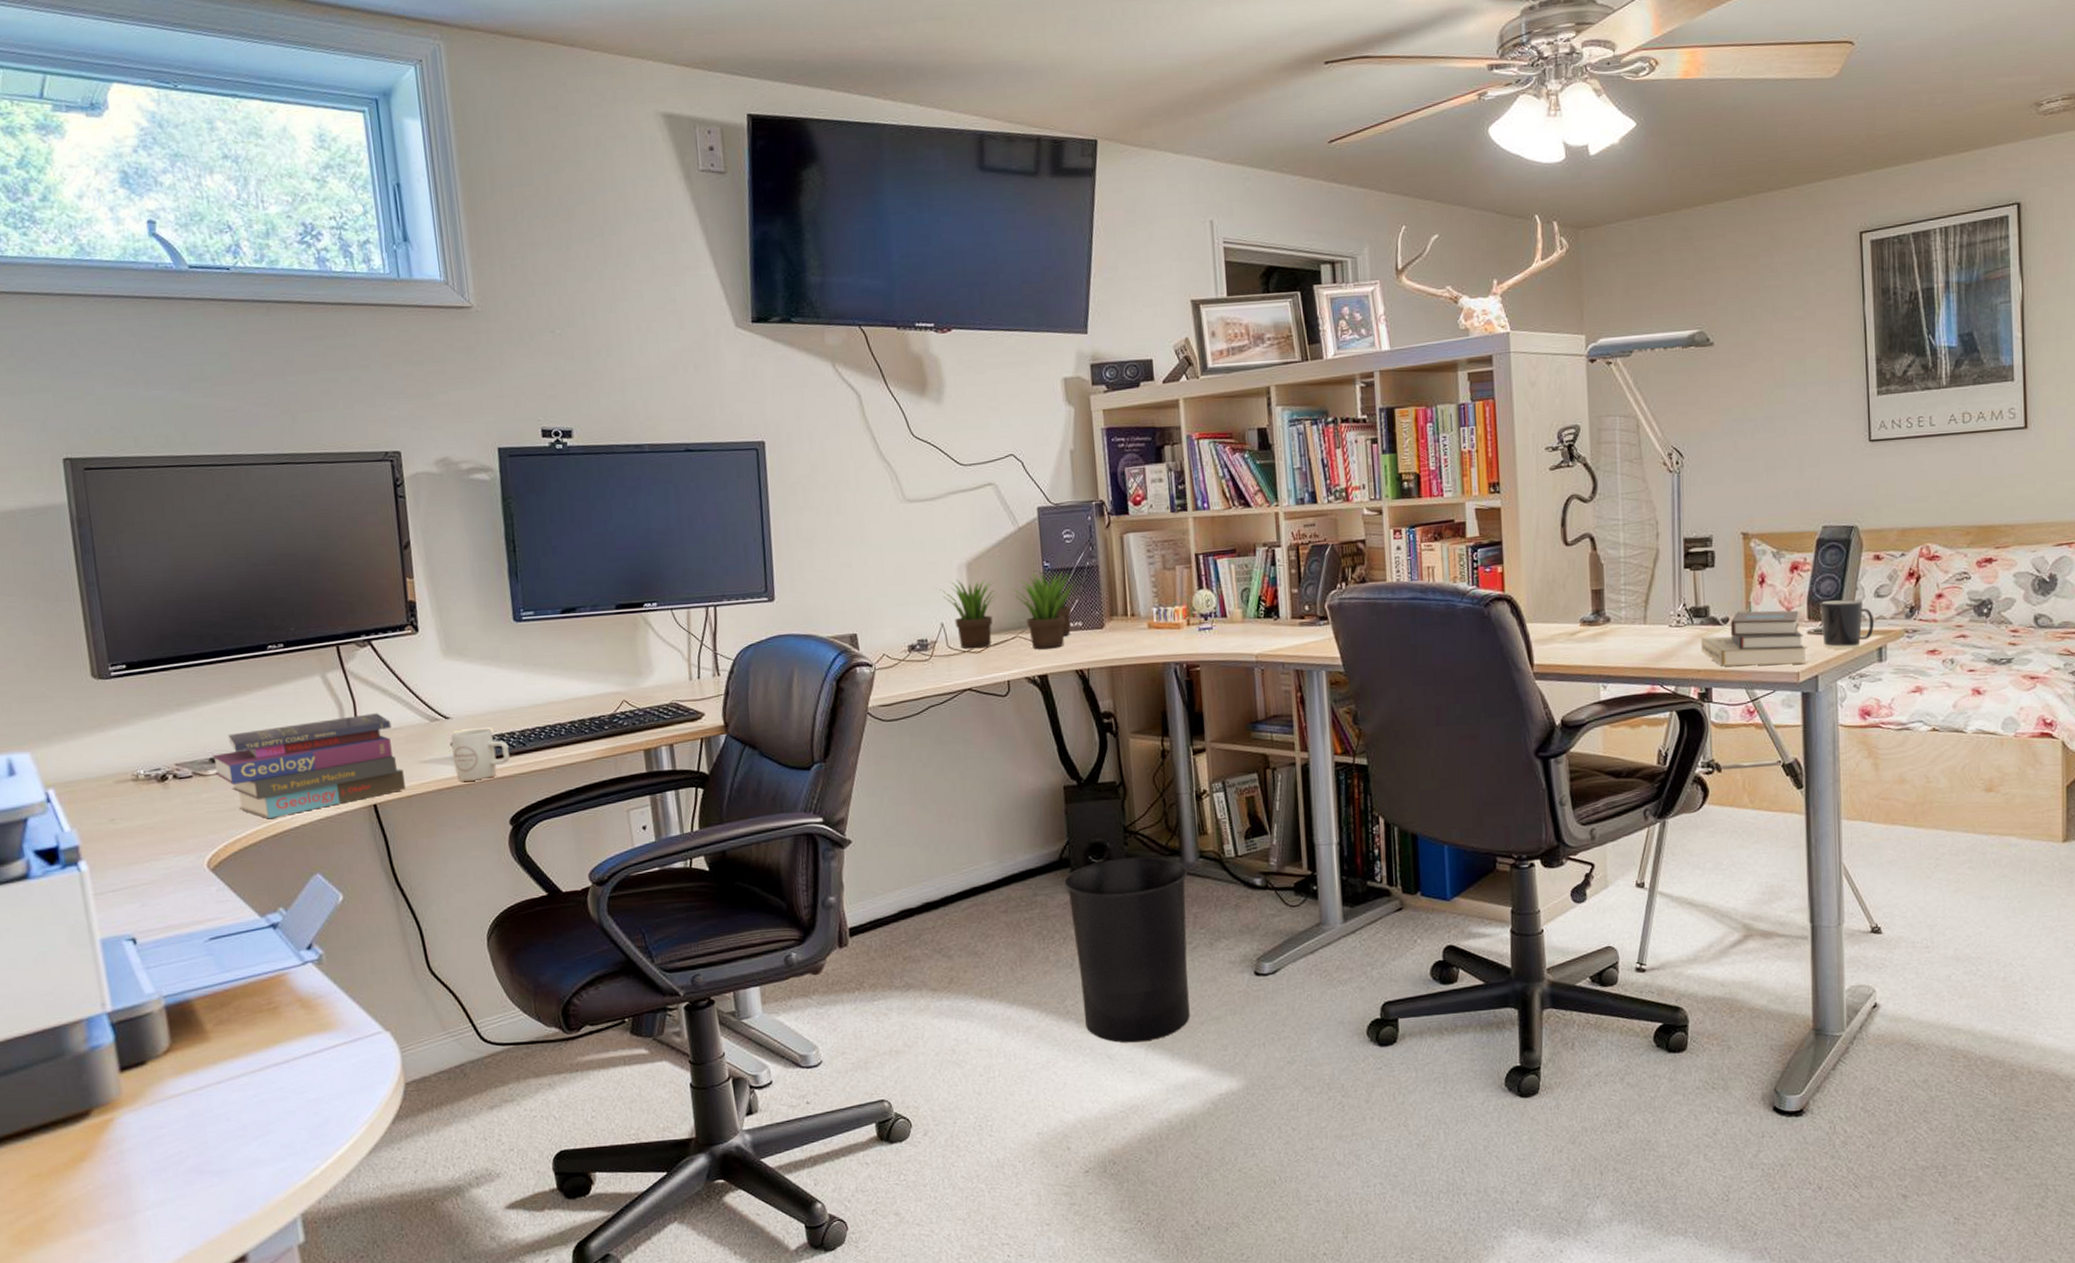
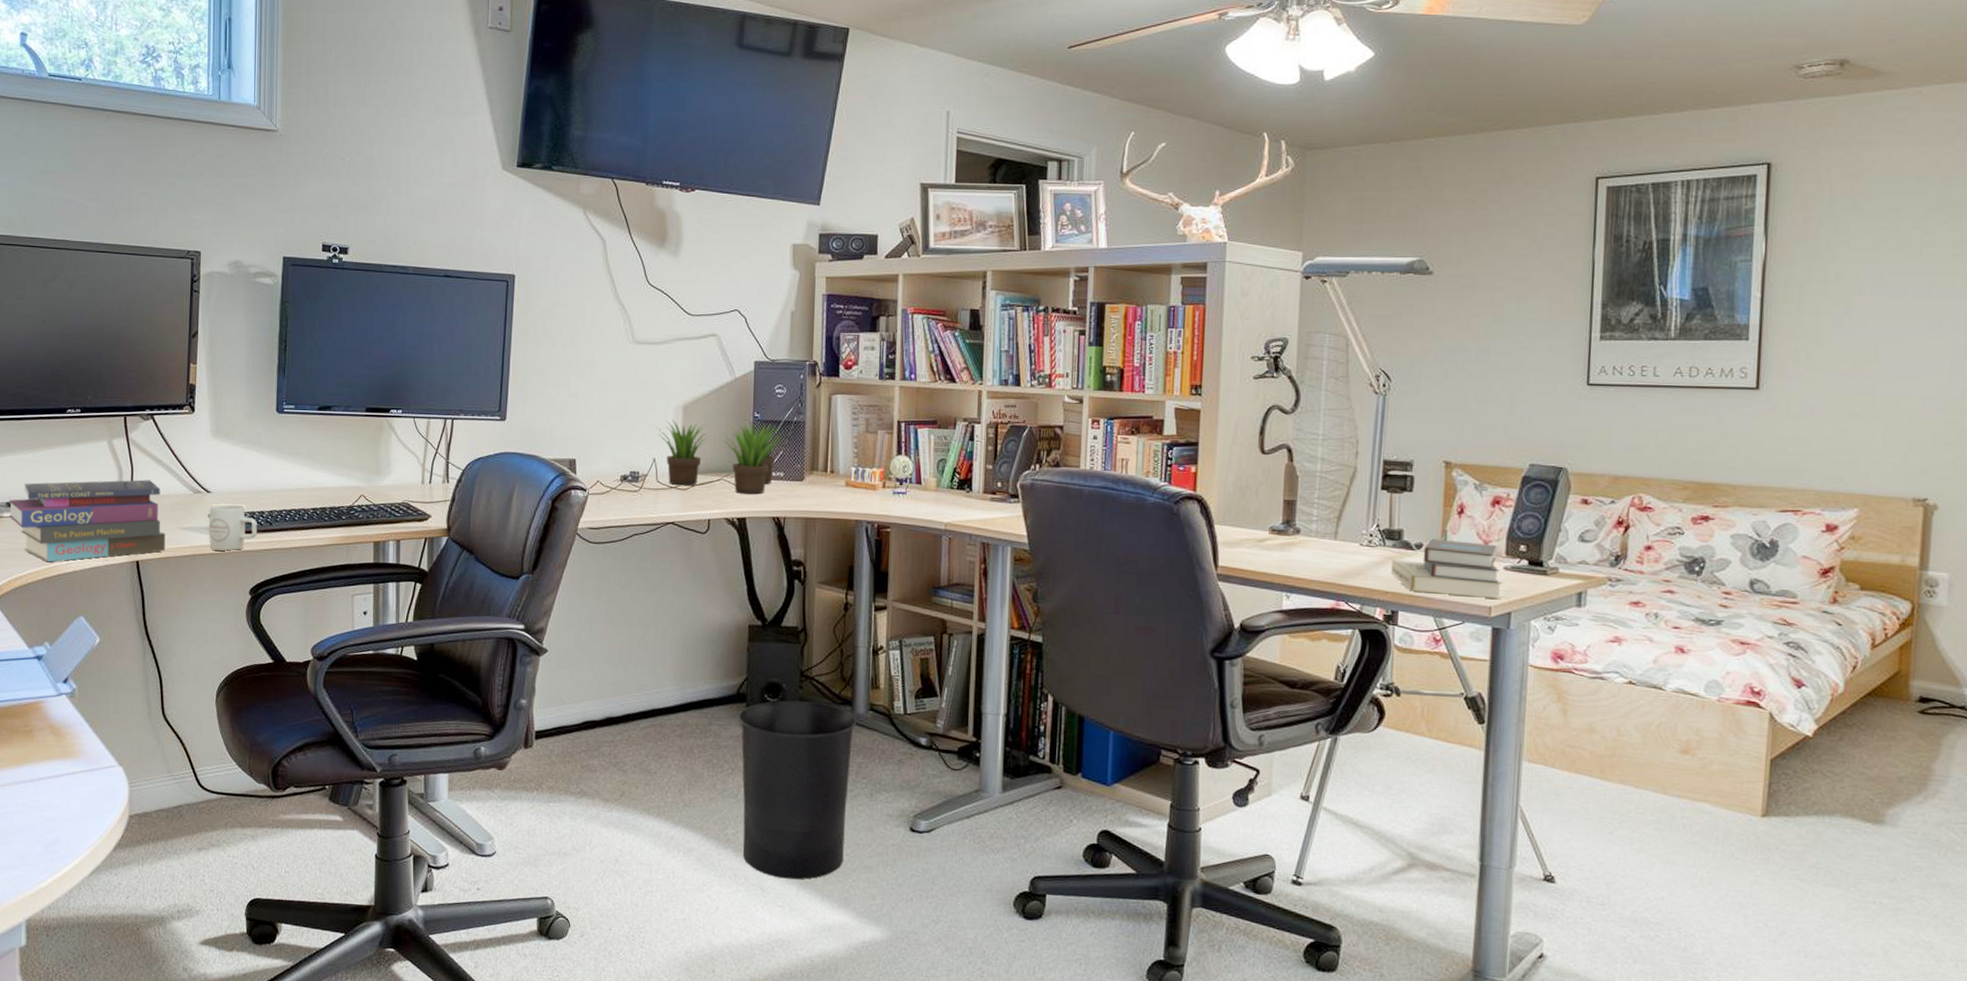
mug: present [1820,599,1874,650] -> none [1519,539,1576,591]

